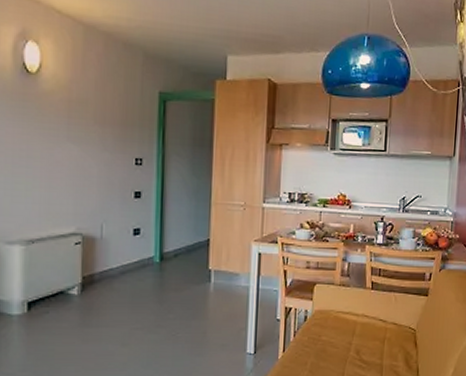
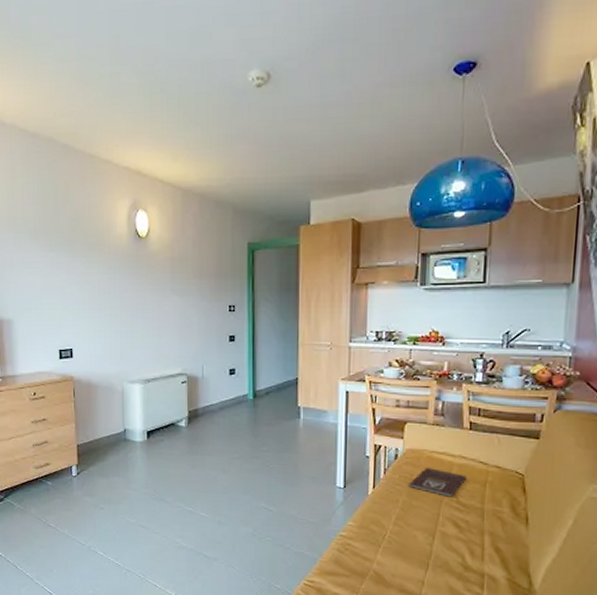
book: none [317,328,369,356] -> present [409,468,467,497]

